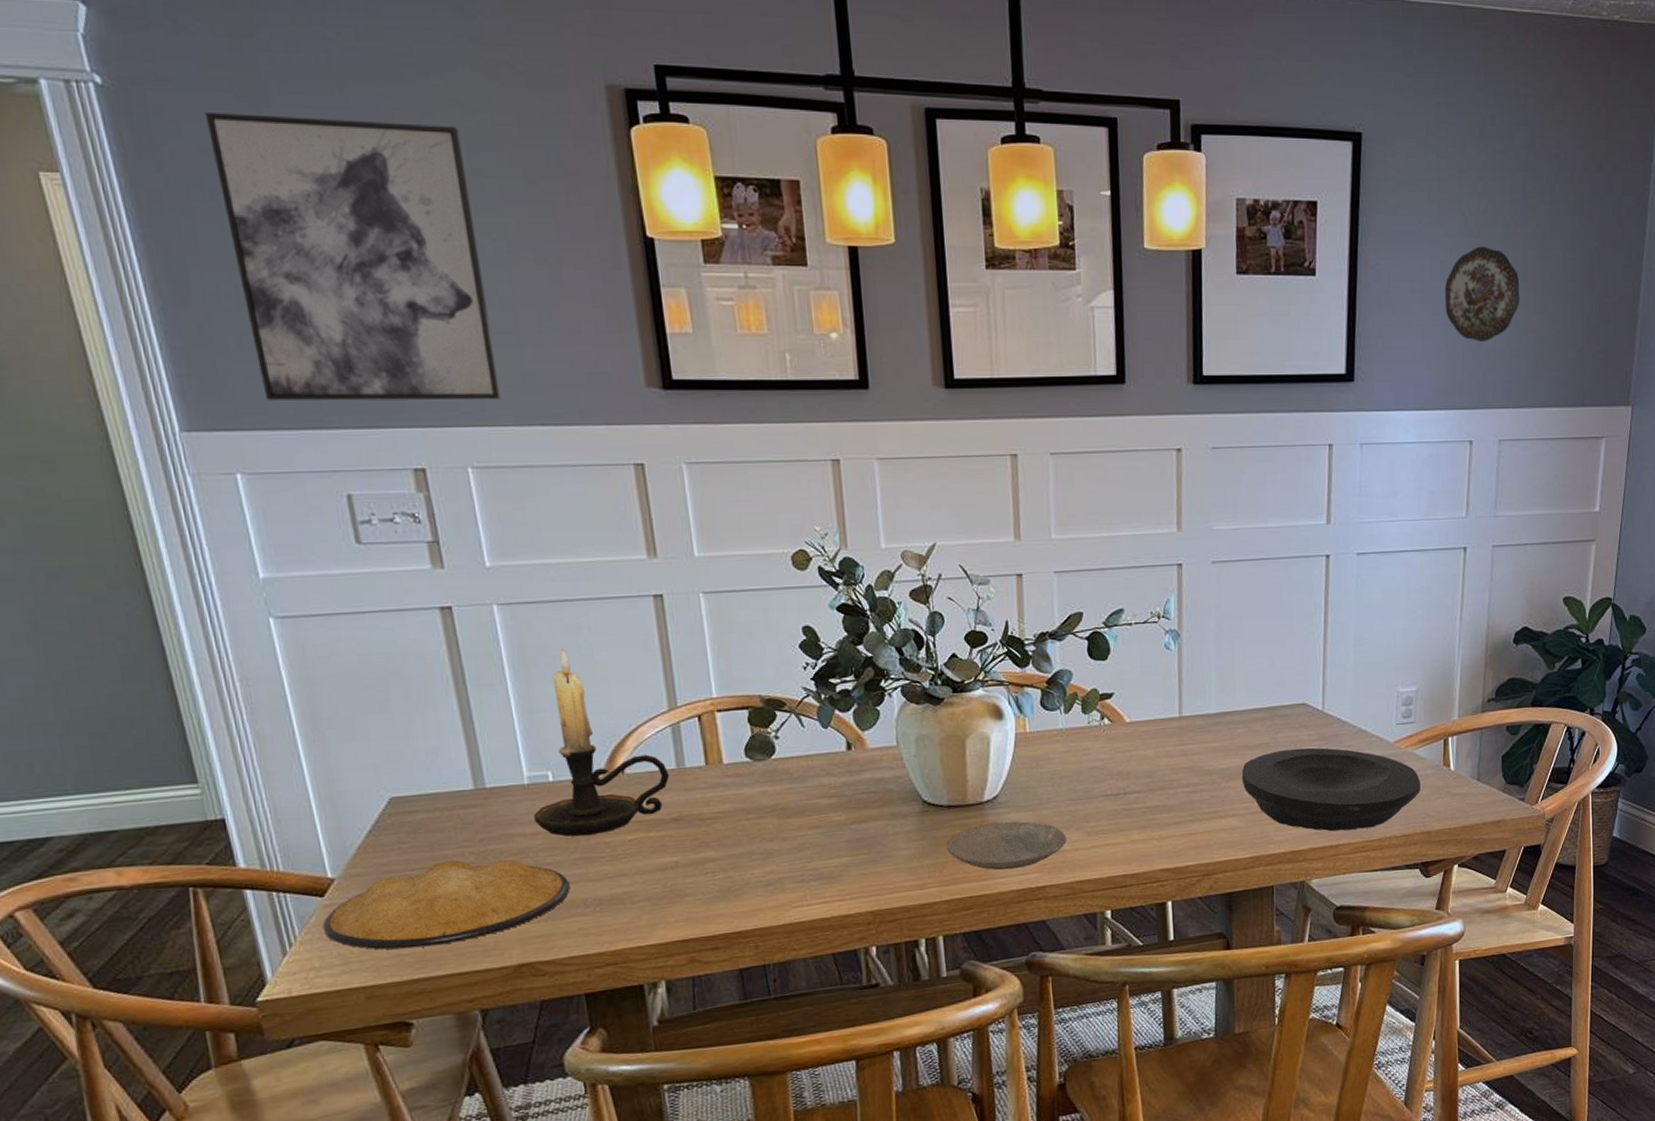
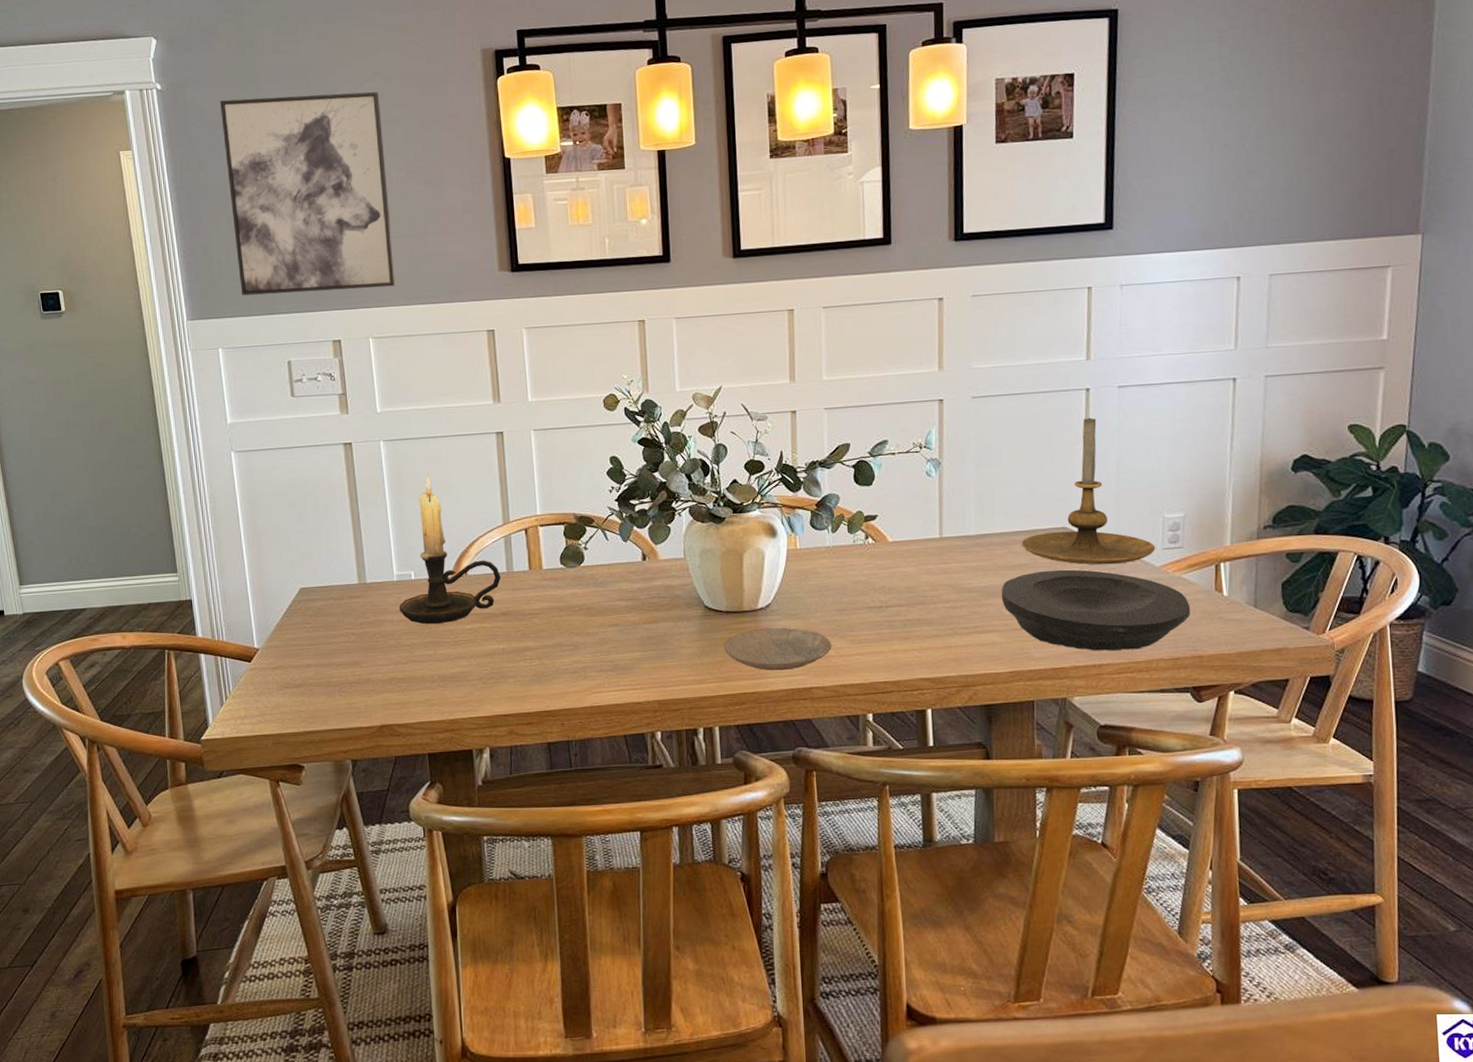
plate: present [322,860,570,950] -> none [248,639,422,707]
candle holder: none [1261,586,1390,743] -> present [1021,417,1156,565]
decorative plate: present [1444,246,1520,341] -> none [1206,96,1289,184]

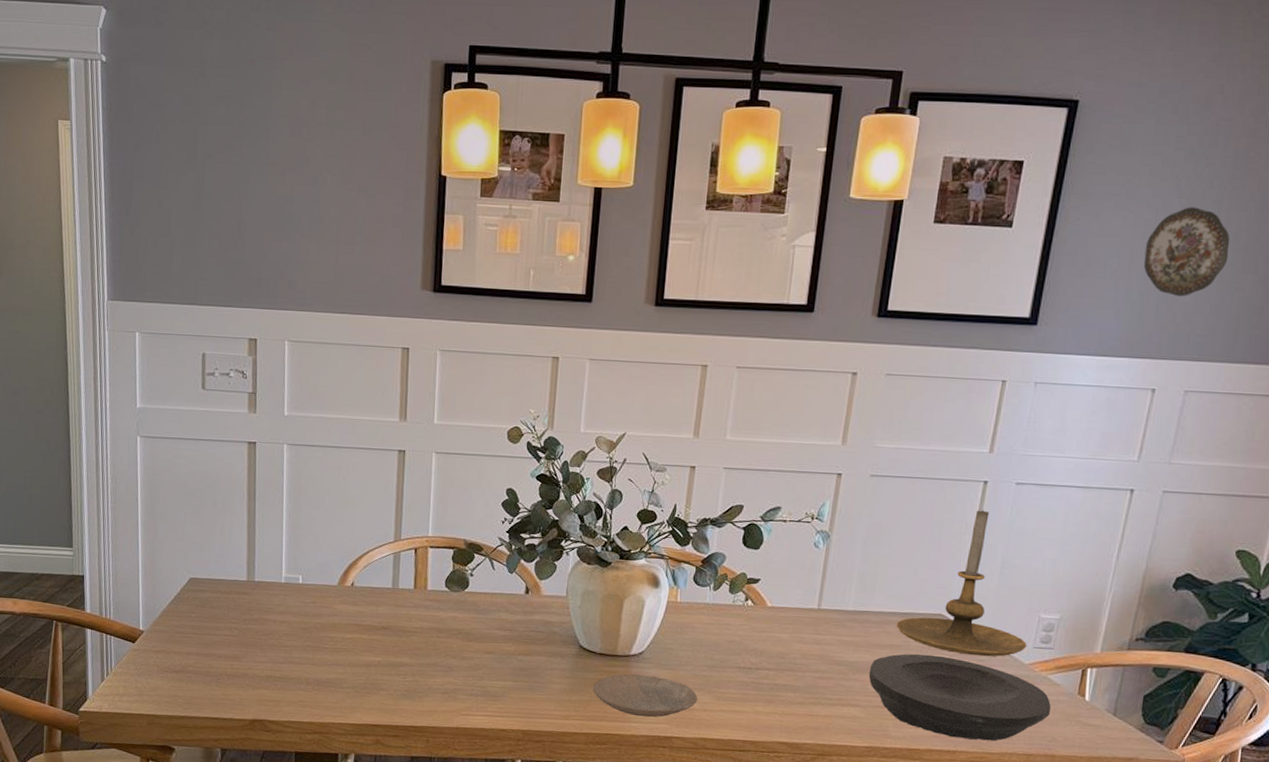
wall art: present [220,91,396,296] -> none [163,80,324,292]
candle holder: present [399,473,501,624] -> none [284,481,386,630]
decorative plate: none [1206,96,1289,184] -> present [1143,207,1230,296]

